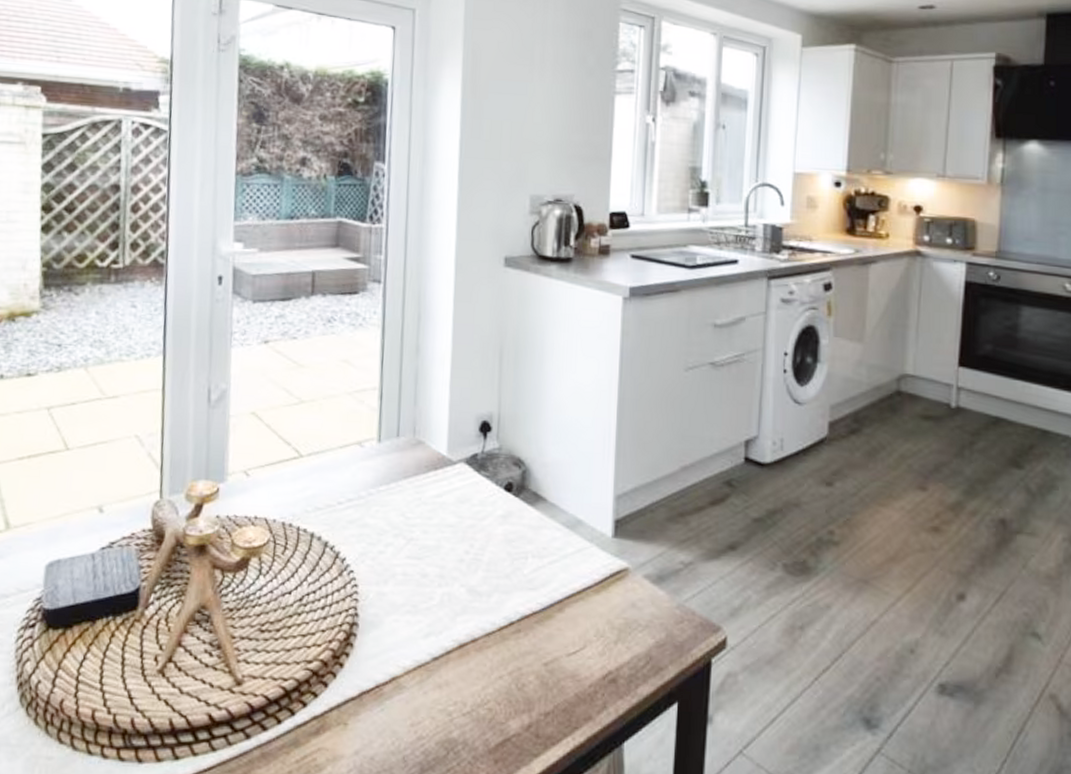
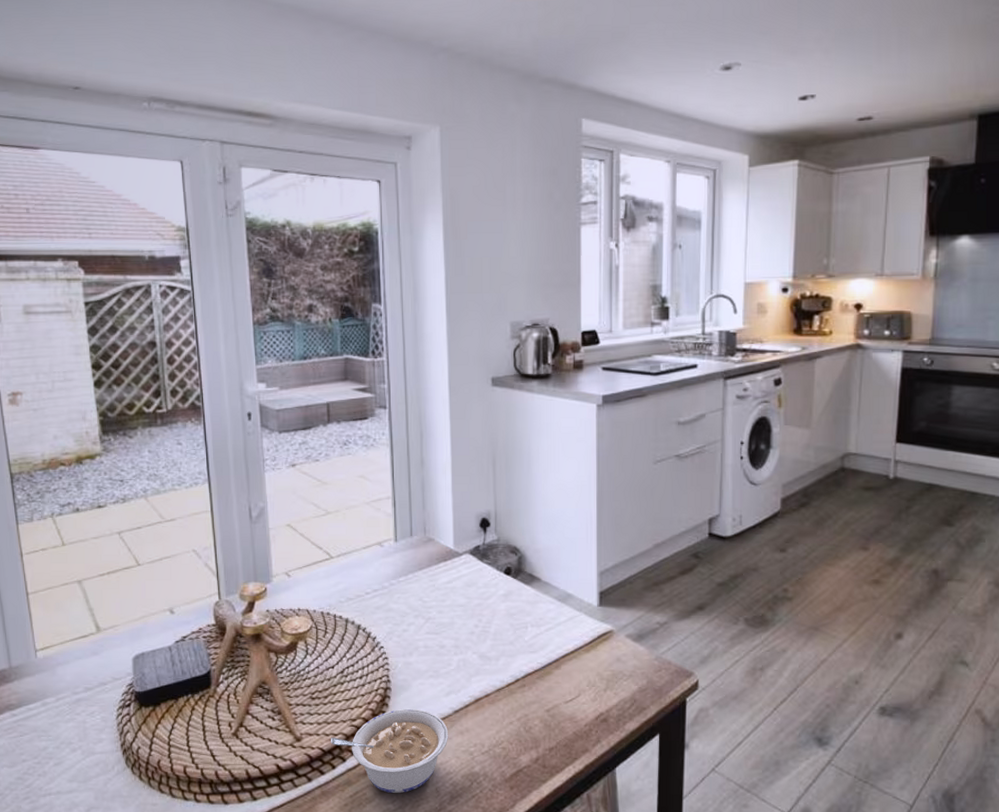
legume: none [279,651,424,761] -> present [331,708,449,793]

